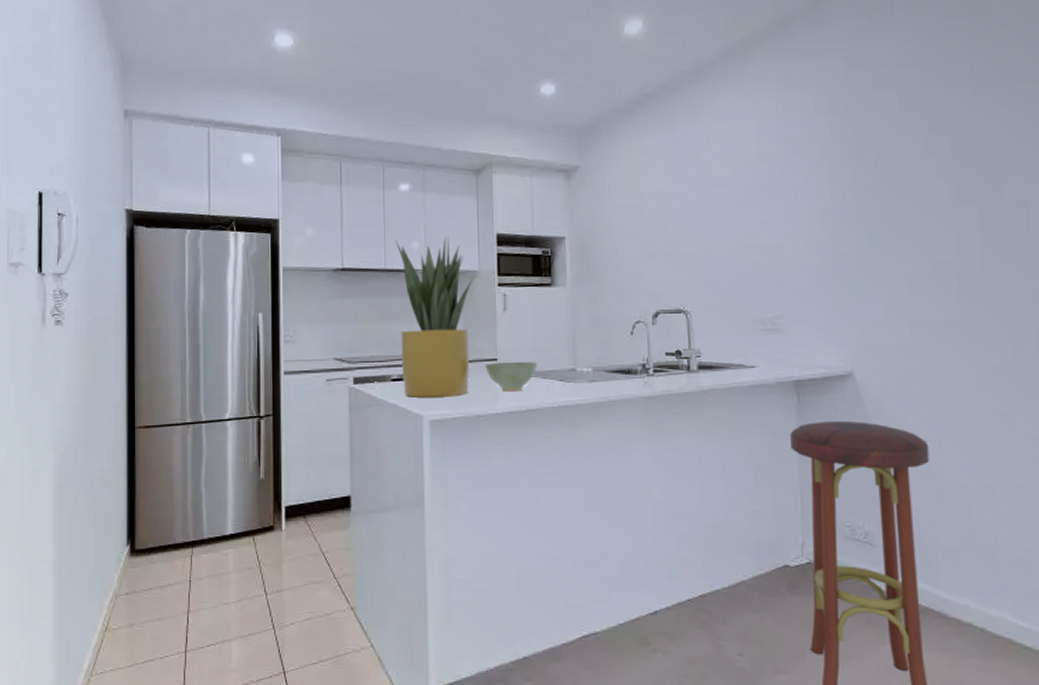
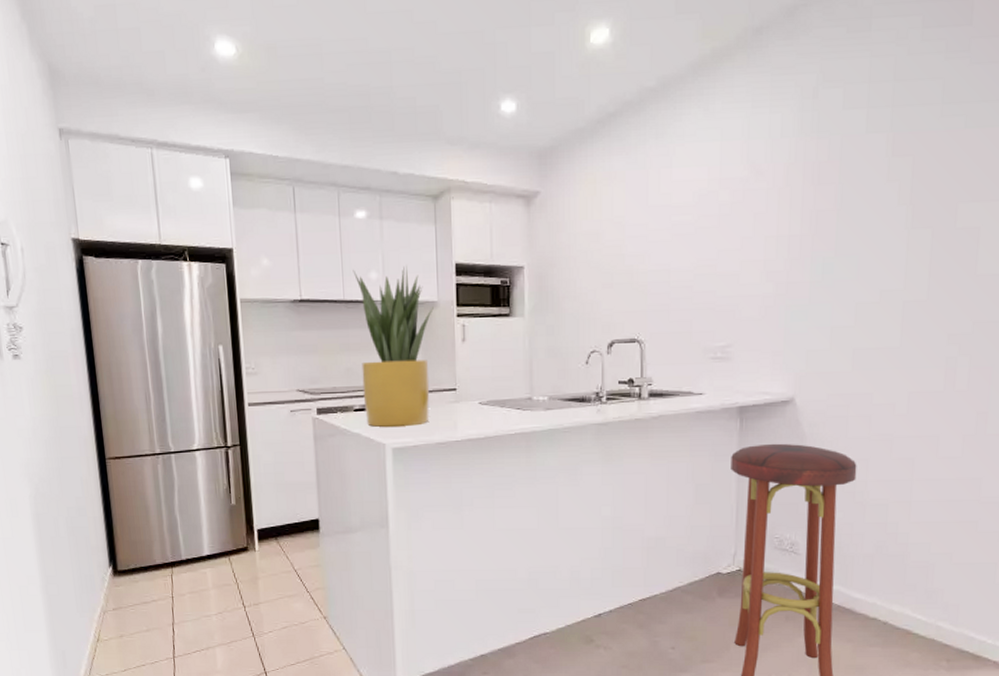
bowl: present [485,362,538,392] -> none [445,391,496,420]

